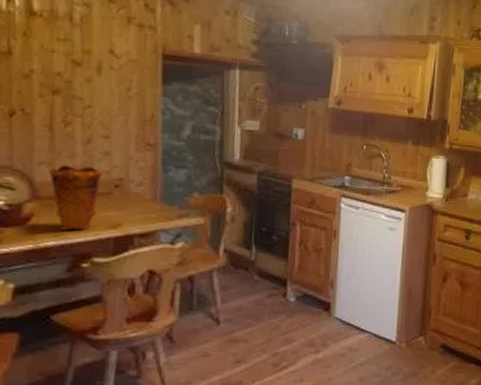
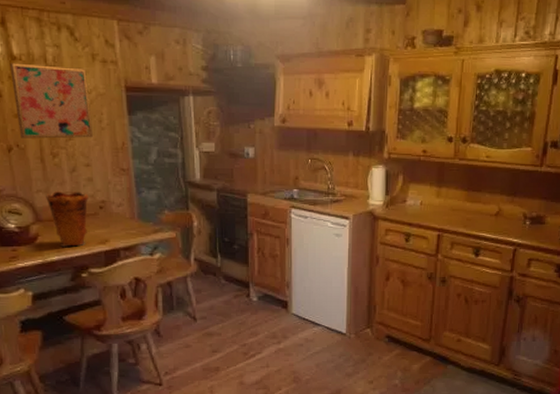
wall art: none [26,18,119,107] -> present [9,63,93,139]

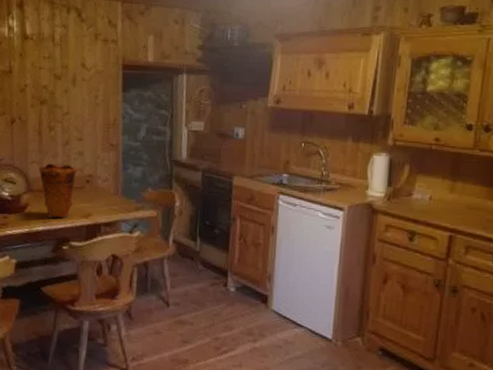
wall art: present [9,63,93,139] -> none [21,42,89,113]

